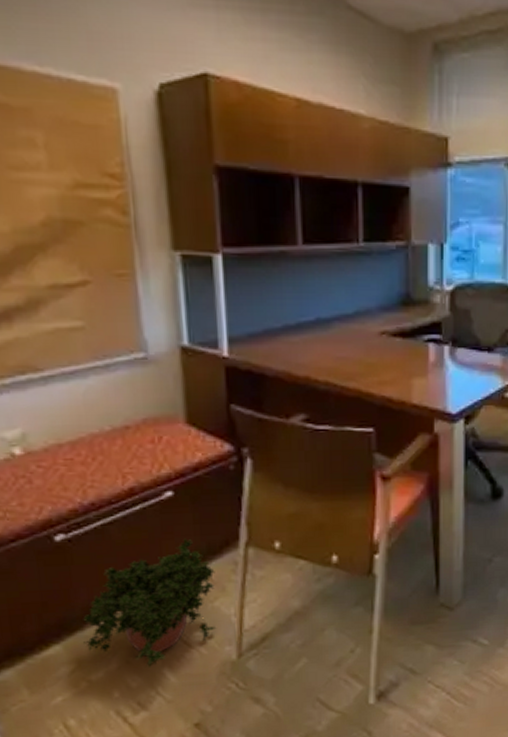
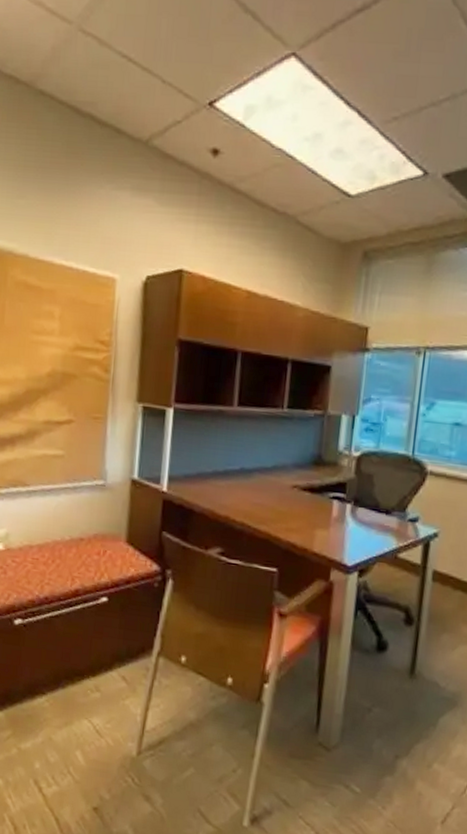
potted plant: present [83,538,217,669] -> none [20,639,130,749]

